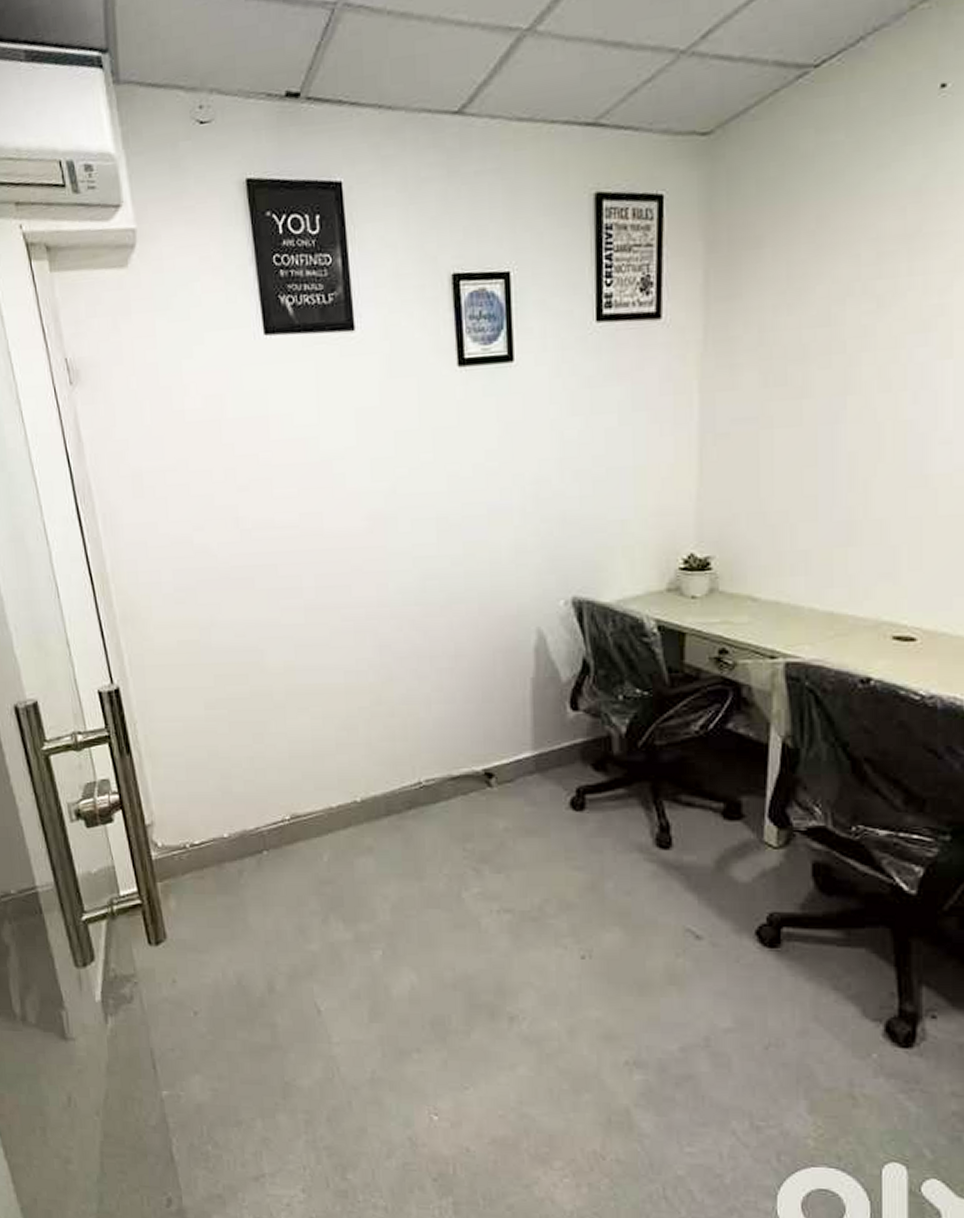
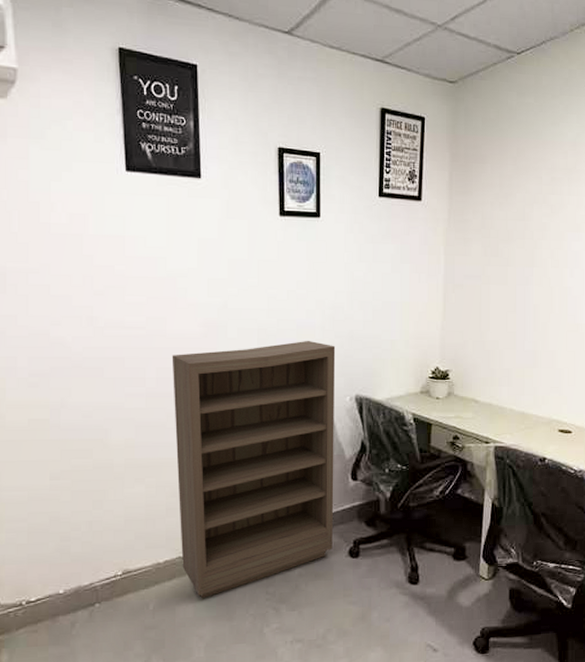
bookshelf: none [331,528,548,853] -> present [171,340,336,599]

